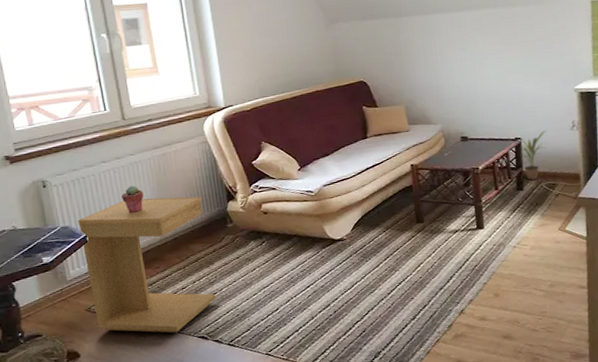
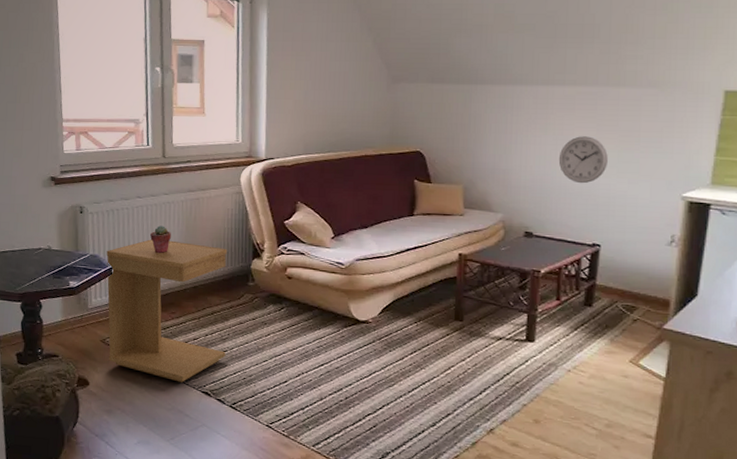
wall clock: none [477,50,516,90] -> present [558,136,608,184]
potted plant: present [520,130,547,180] -> none [596,240,635,297]

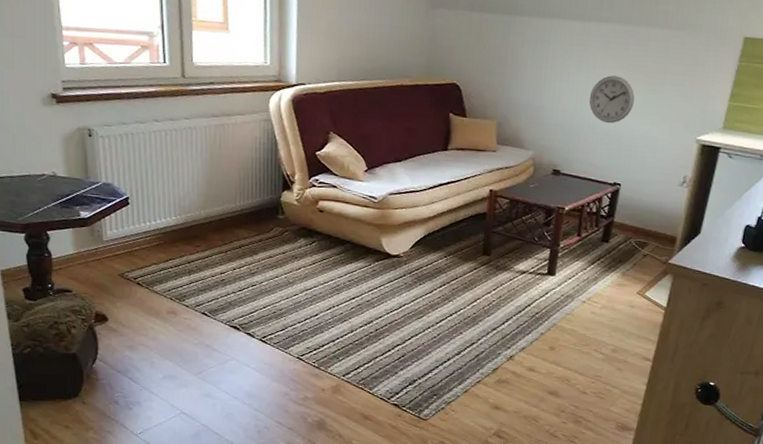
side table: present [106,239,228,383] -> none [121,167,256,317]
potted succulent: present [150,225,171,254] -> none [170,153,194,184]

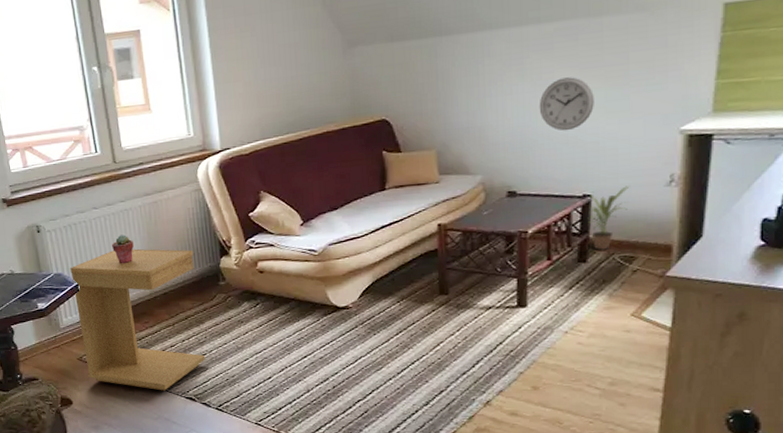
side table: none [121,167,256,317] -> present [70,249,206,391]
potted succulent: none [170,153,194,184] -> present [112,234,134,264]
potted plant: none [615,180,652,234] -> present [589,186,630,250]

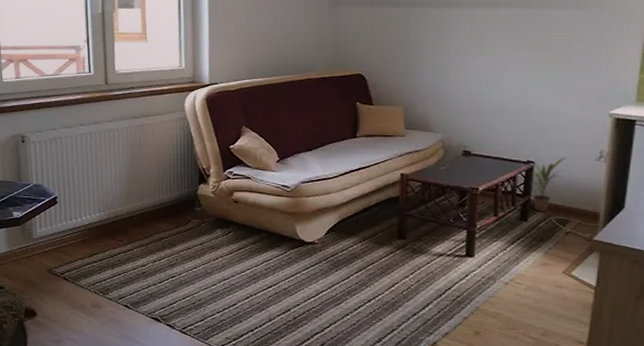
side table: present [70,249,206,391] -> none [50,167,175,309]
potted succulent: present [112,234,134,264] -> none [95,153,116,182]
wall clock: present [539,77,594,131] -> none [494,57,540,103]

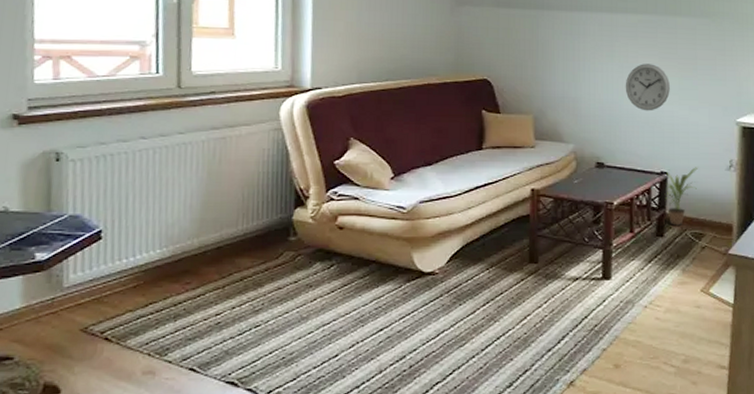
wall clock: none [494,57,540,103] -> present [625,64,670,111]

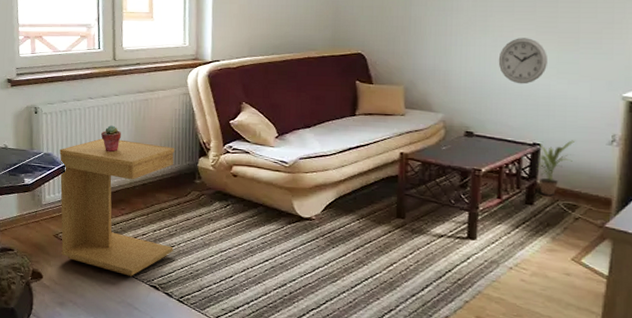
side table: none [91,191,262,373] -> present [59,138,175,276]
potted succulent: none [158,173,187,209] -> present [101,125,121,153]

